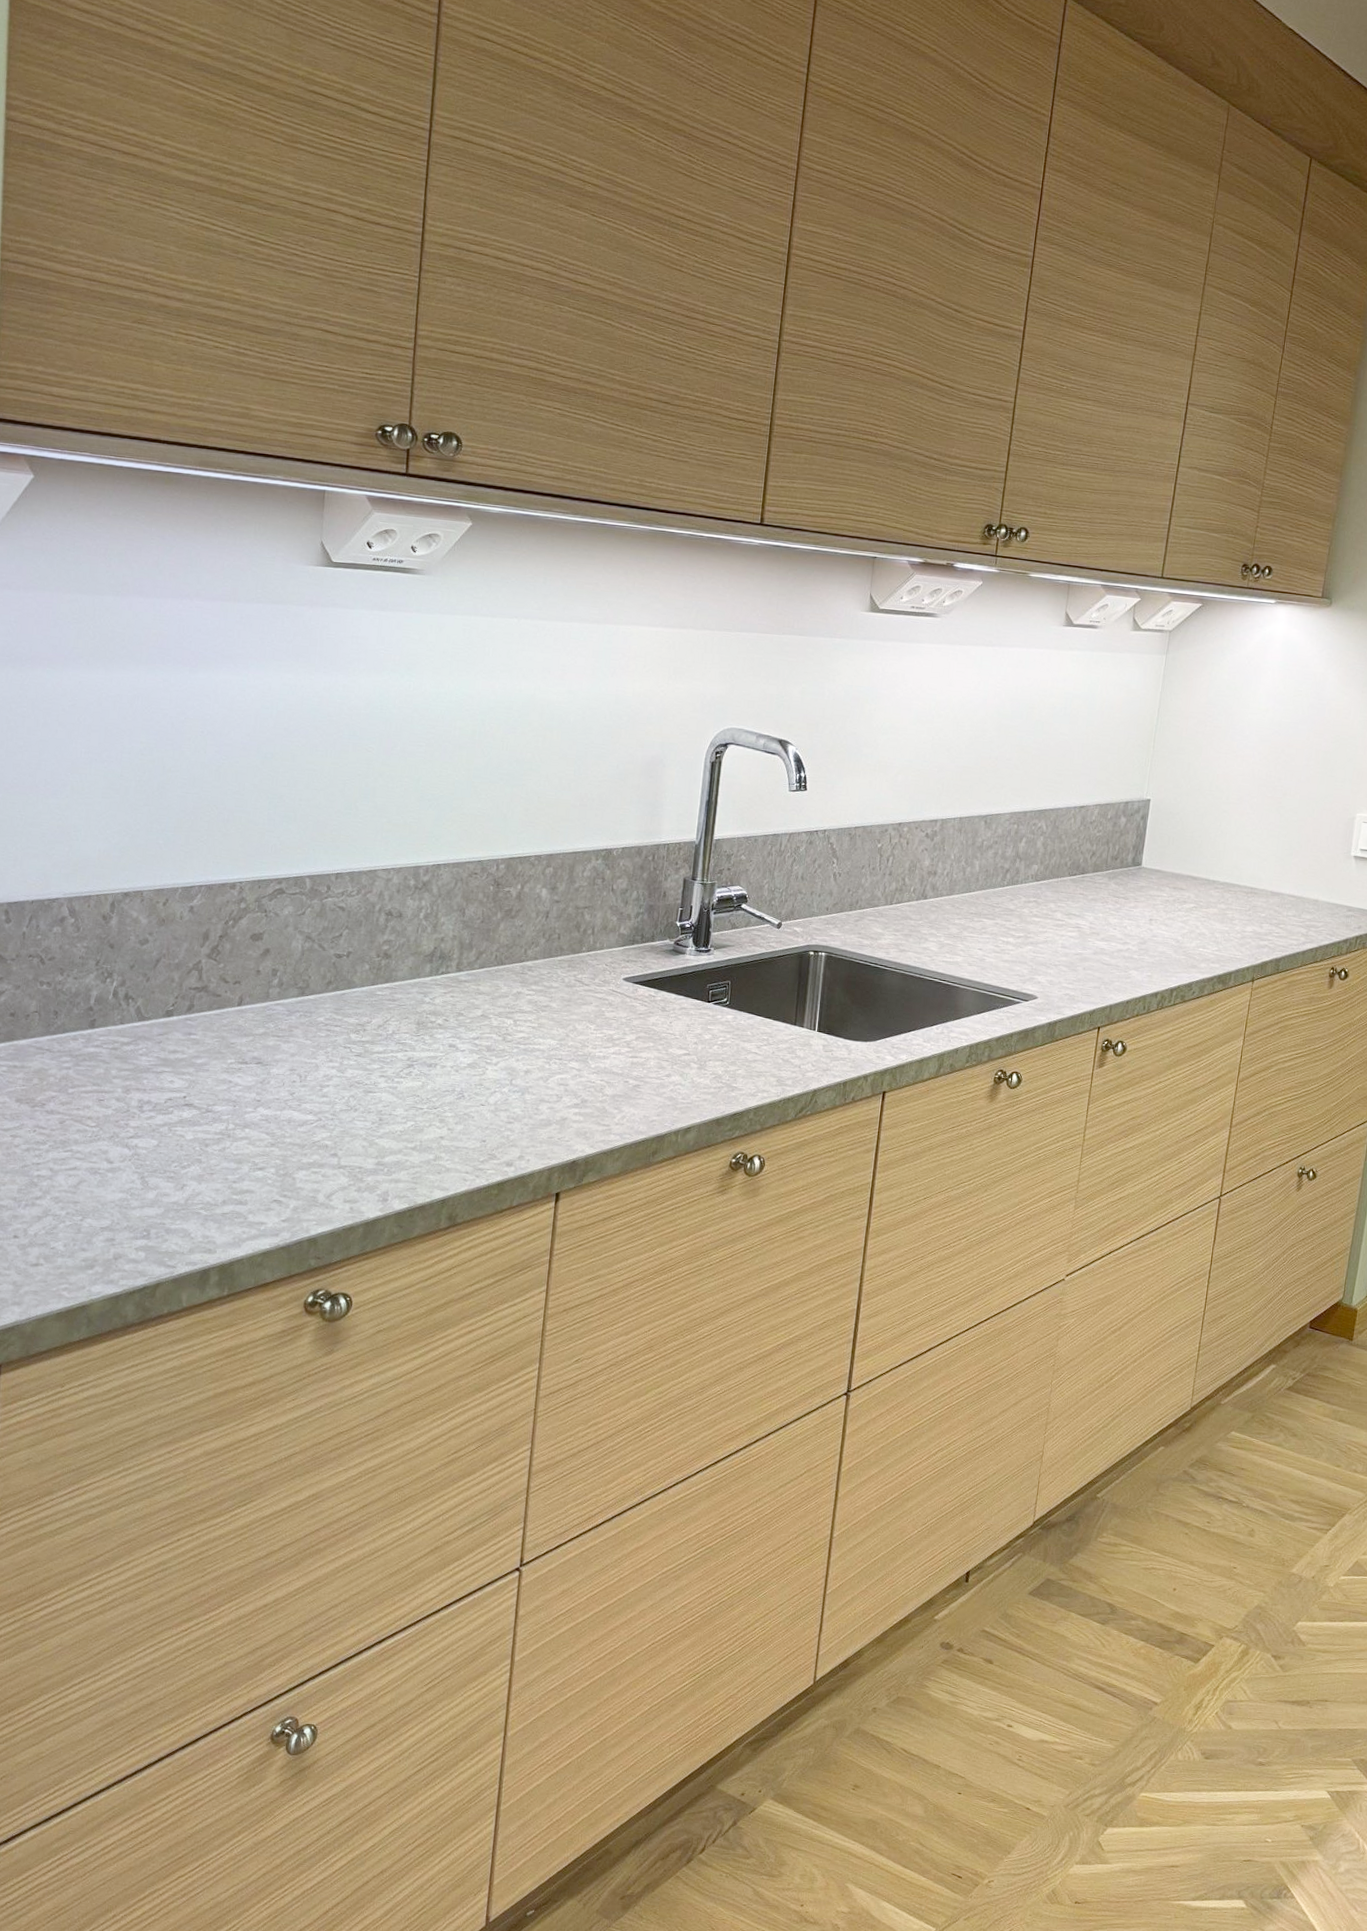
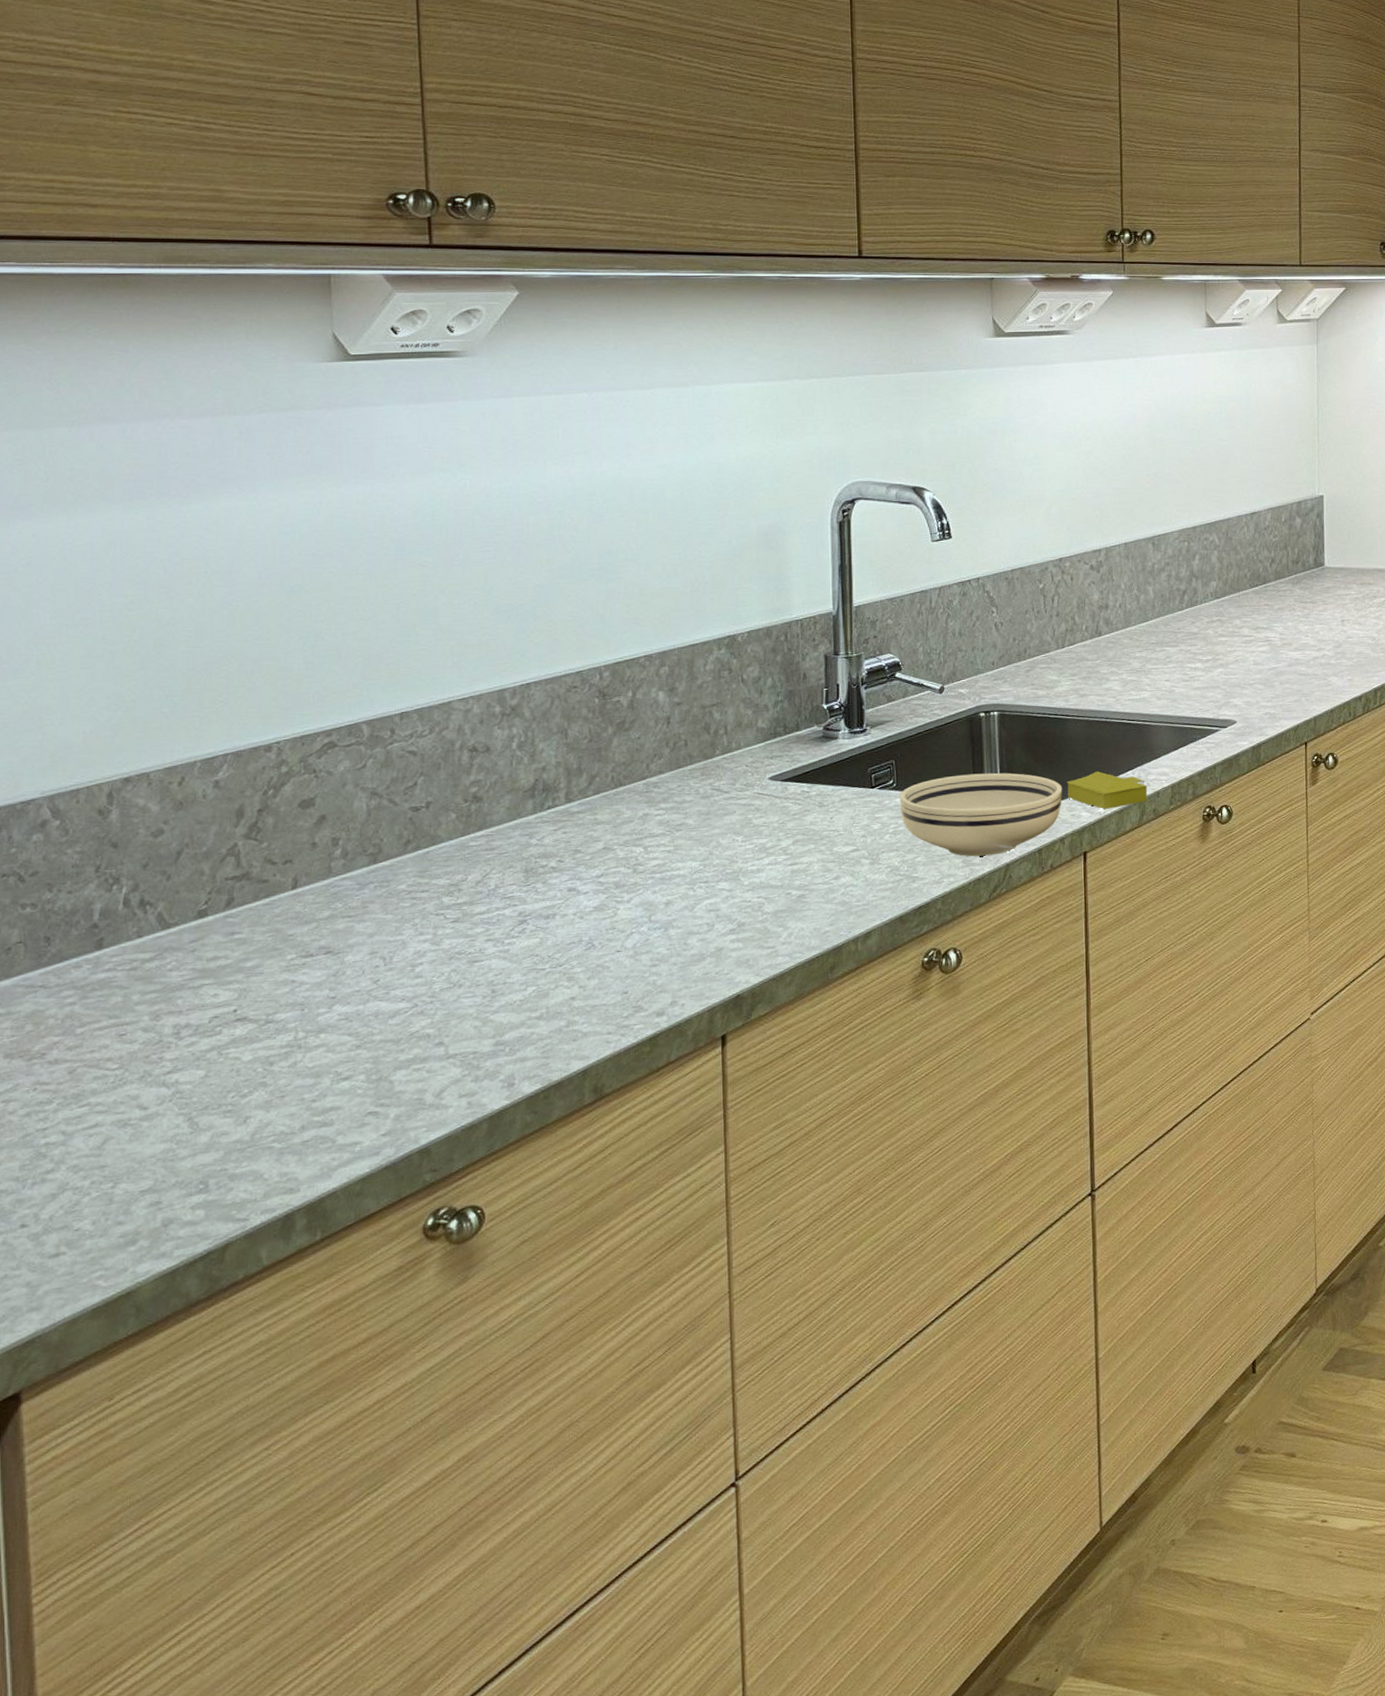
bowl: none [729,1003,873,1080] -> present [899,772,1063,857]
sponge: none [872,1020,969,1060] -> present [1061,770,1172,814]

